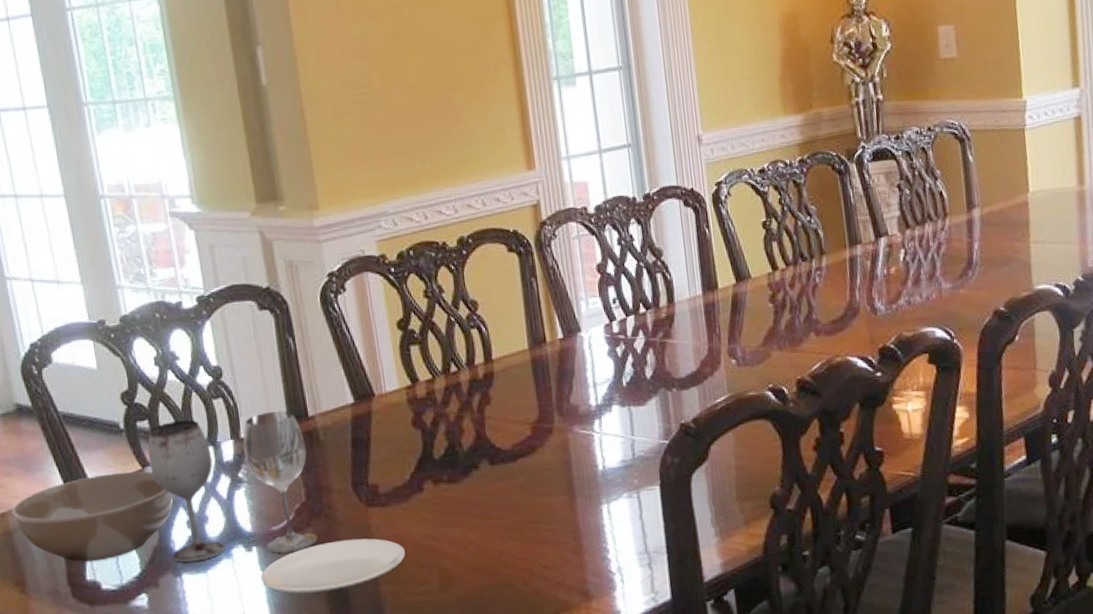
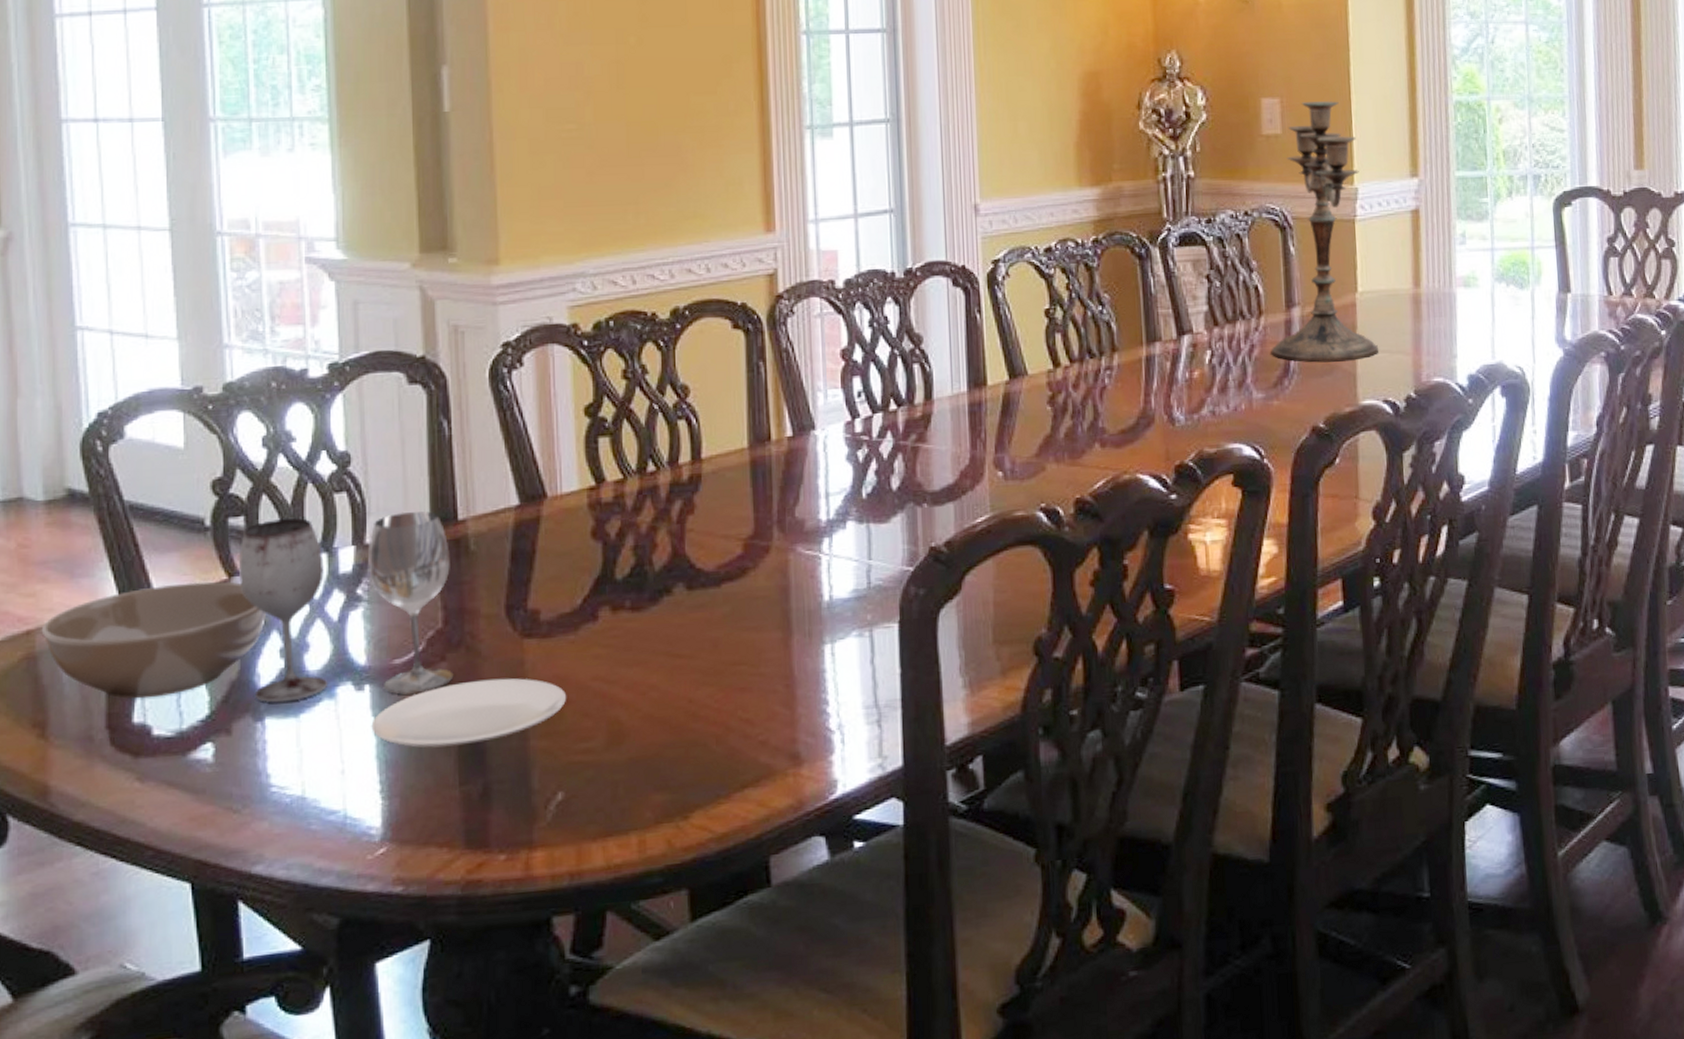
candelabra: none [956,24,1049,255] -> present [1271,100,1378,363]

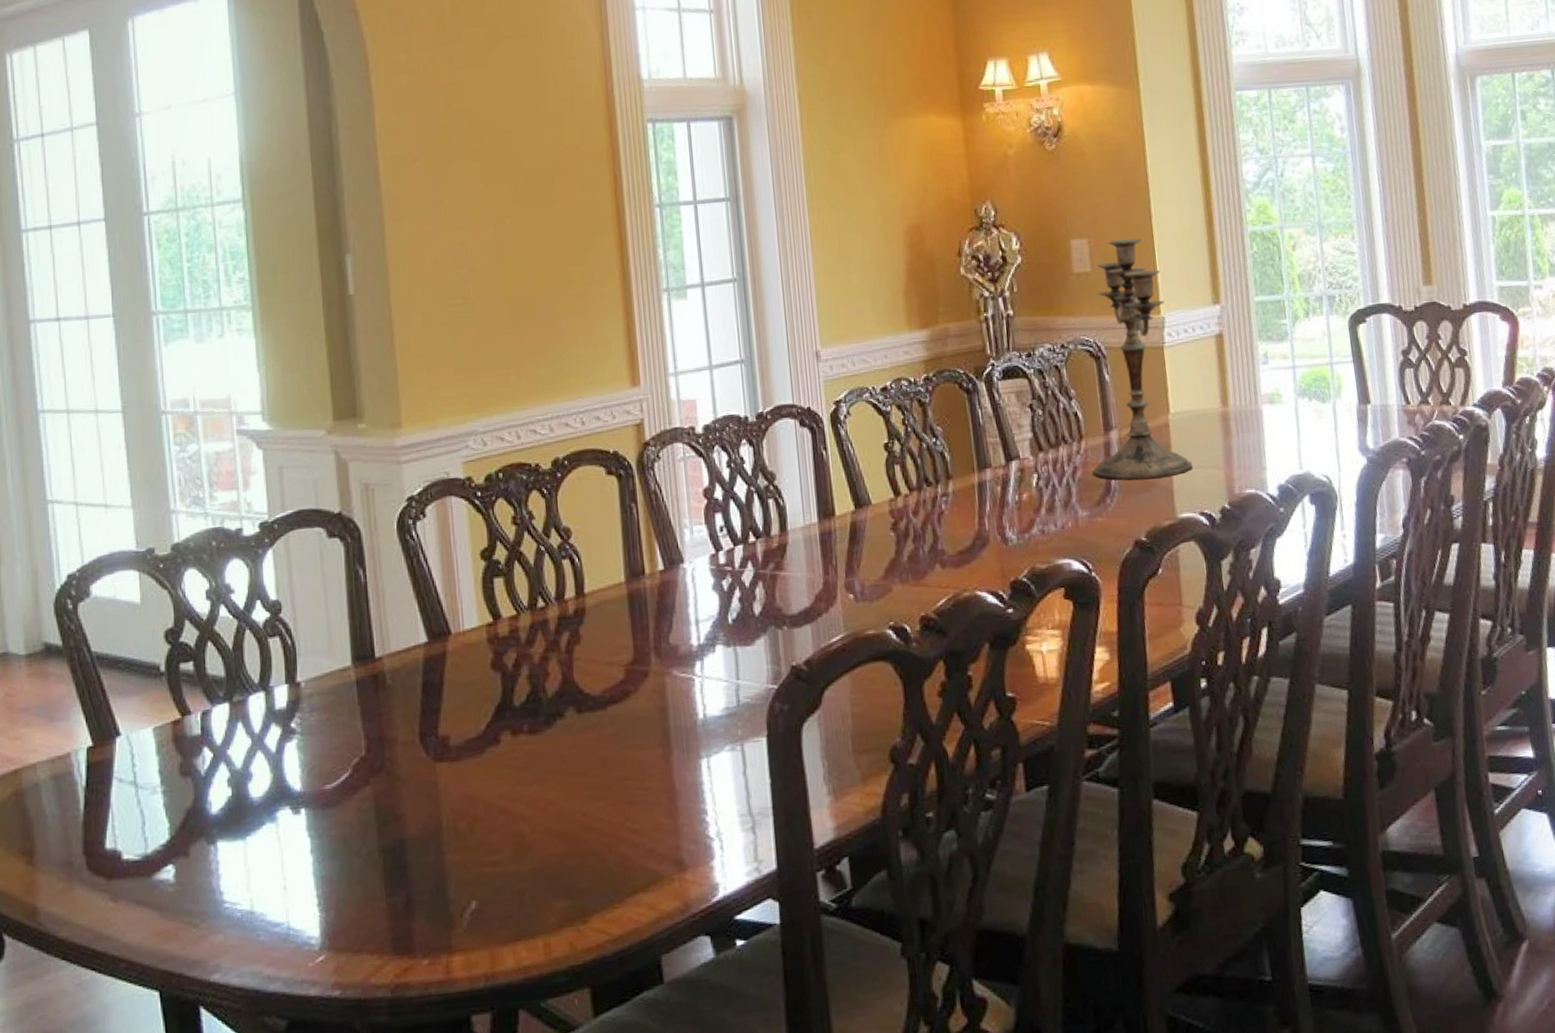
bowl: present [41,581,266,699] -> none [26,720,214,828]
wineglass: present [239,511,454,703] -> none [190,651,377,828]
plate: present [371,678,567,748] -> none [308,798,476,864]

